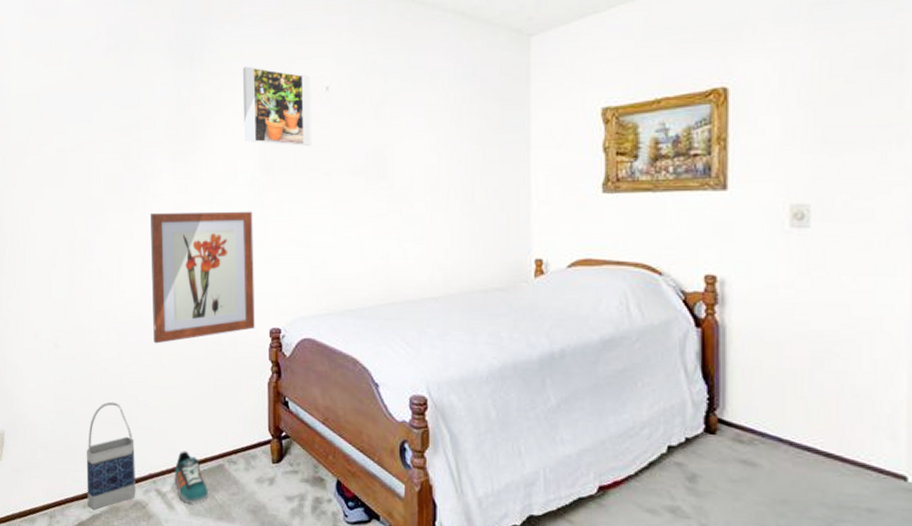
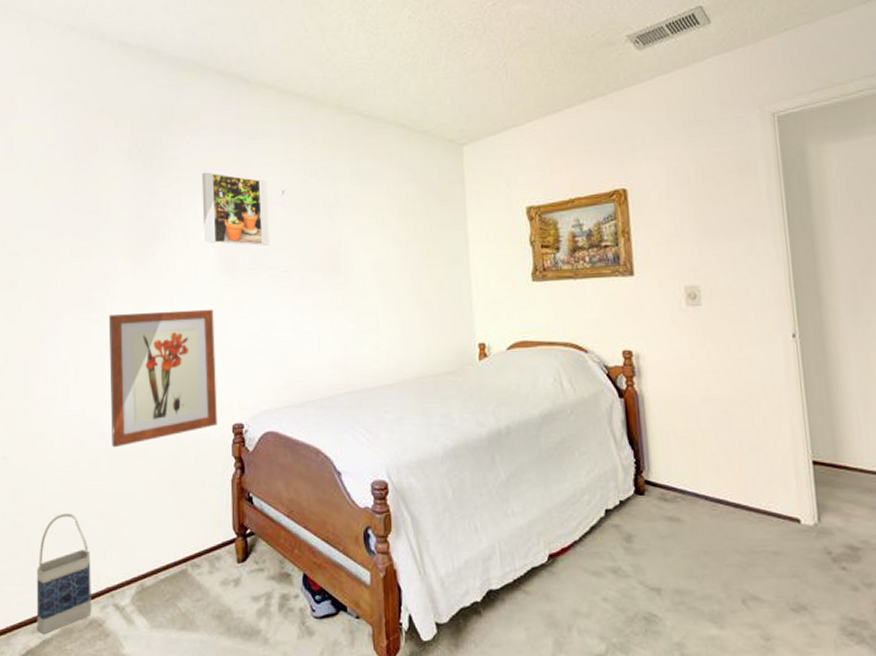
sneaker: present [174,451,208,503] -> none [134,559,170,614]

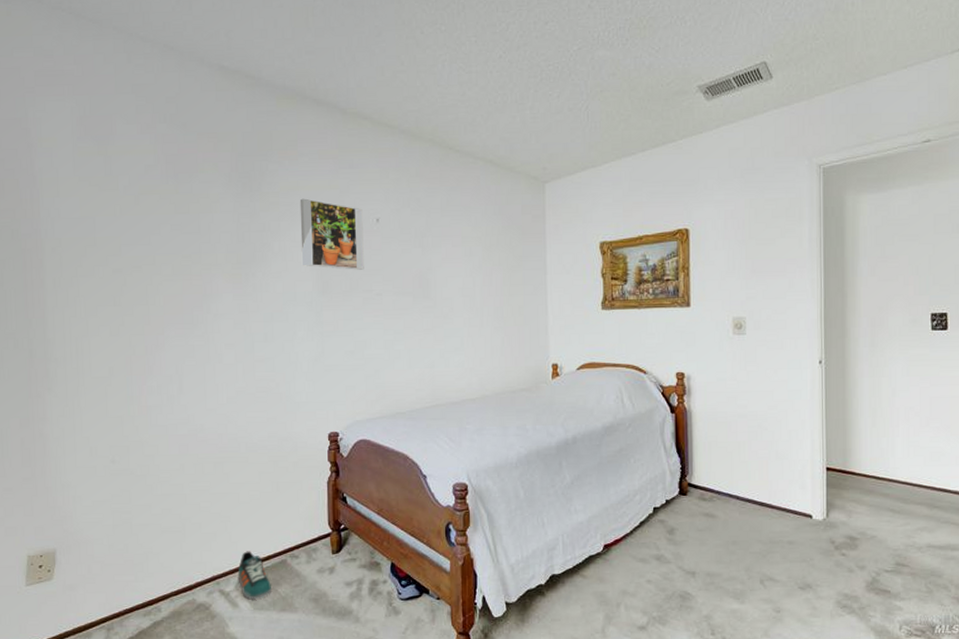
bag: present [36,513,92,635] -> none [146,511,199,618]
wall art: present [109,309,217,448] -> none [211,328,314,453]
sneaker: none [134,559,170,614] -> present [237,551,271,599]

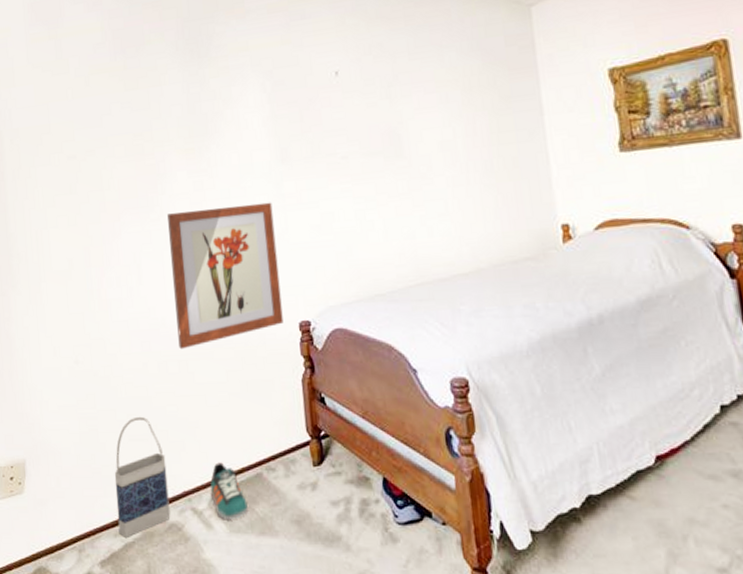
bag: none [146,511,199,618] -> present [114,416,170,539]
wall art: none [211,328,314,453] -> present [167,202,284,350]
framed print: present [299,198,364,270] -> none [250,58,326,134]

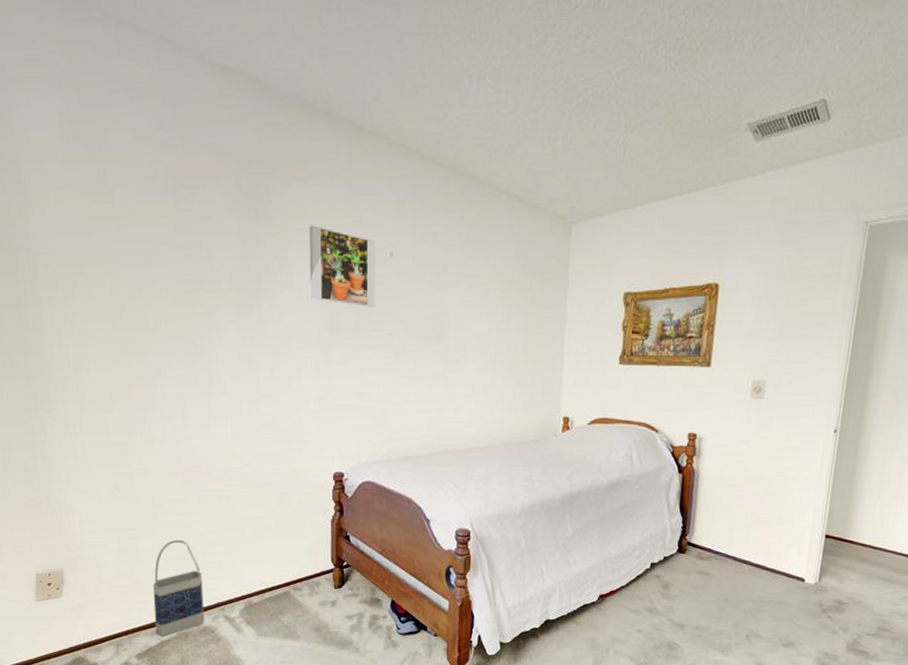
wall art: present [167,202,284,350] -> none [215,363,319,486]
sneaker: present [210,462,248,519] -> none [242,581,275,626]
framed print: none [250,58,326,134] -> present [308,225,376,307]

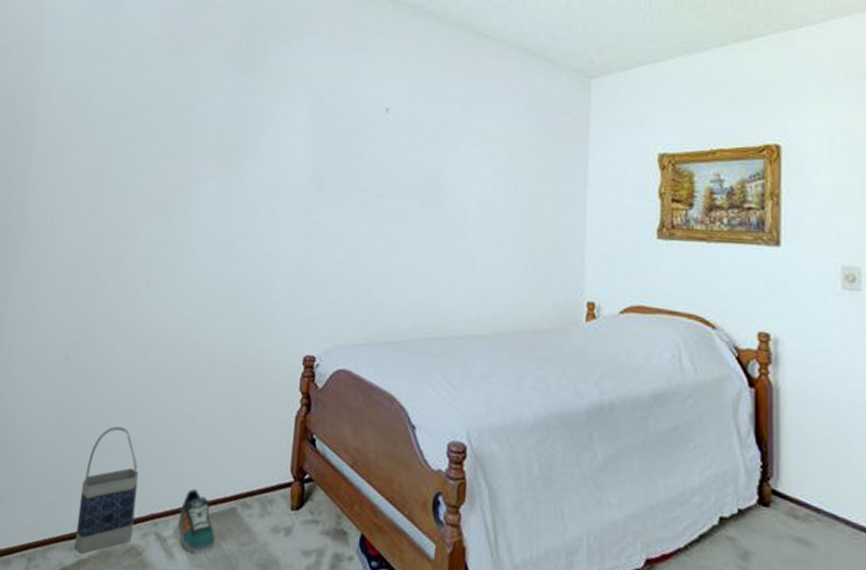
sneaker: none [242,581,275,626] -> present [178,489,215,552]
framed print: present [308,225,376,307] -> none [297,81,371,166]

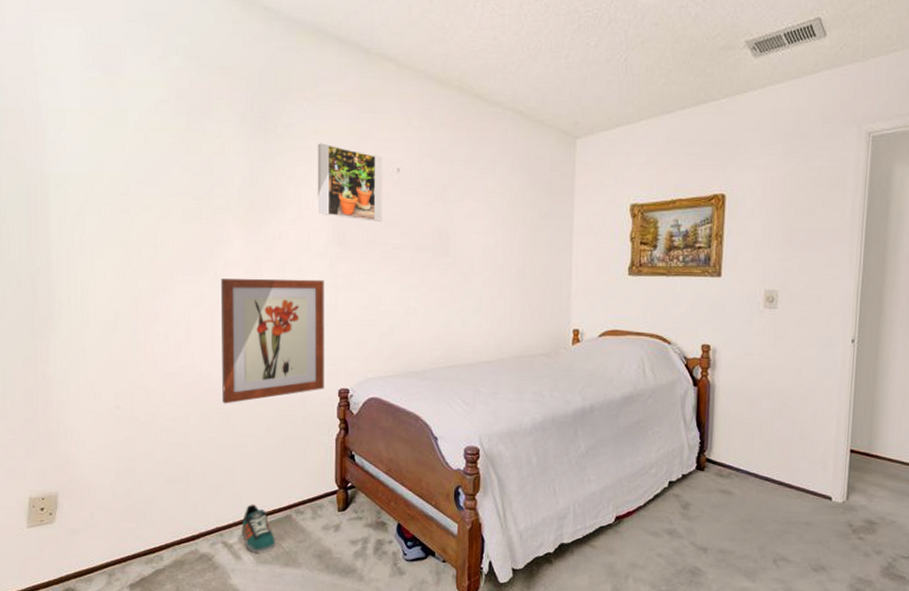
bag: present [74,426,139,555] -> none [149,460,202,566]
wall art: none [175,221,298,364] -> present [221,278,325,404]
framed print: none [297,81,371,166] -> present [317,143,383,222]

